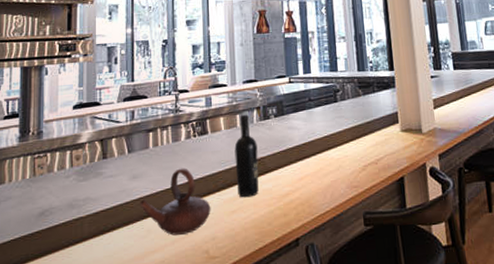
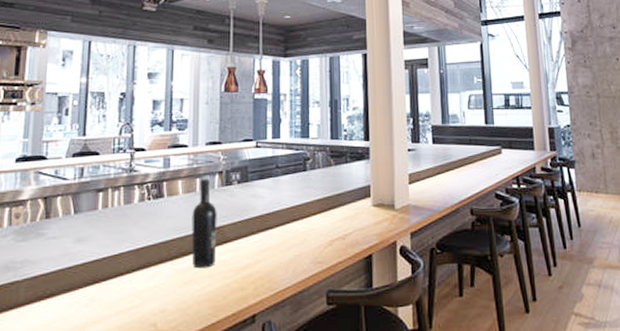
teapot: present [139,167,211,235] -> none [83,232,162,305]

